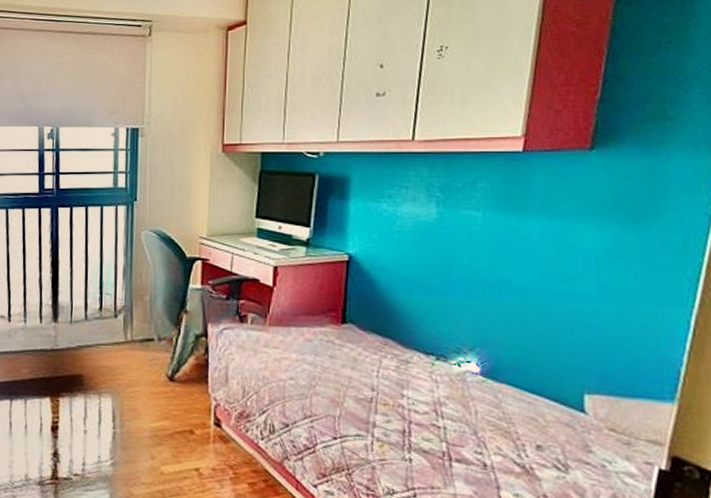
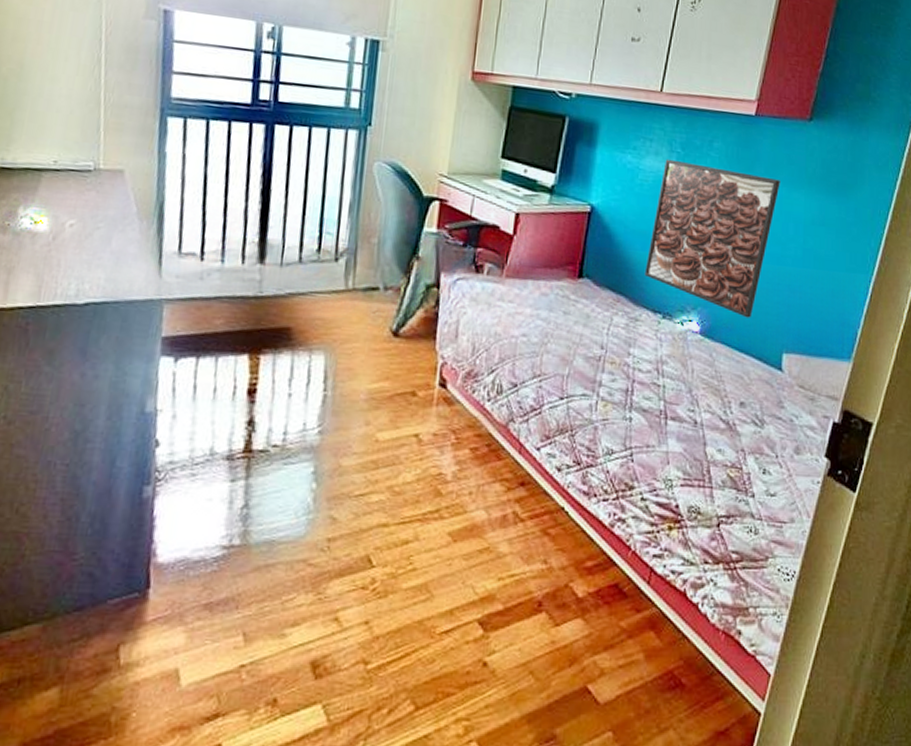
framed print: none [412,204,562,358] -> present [644,159,781,318]

